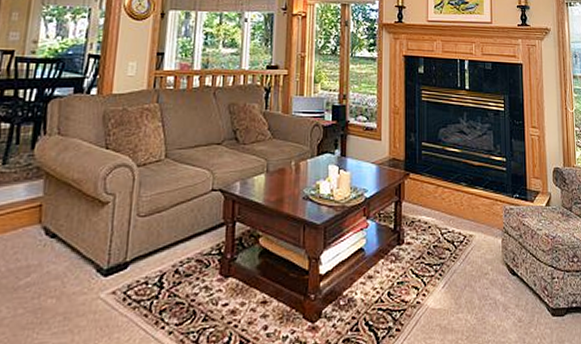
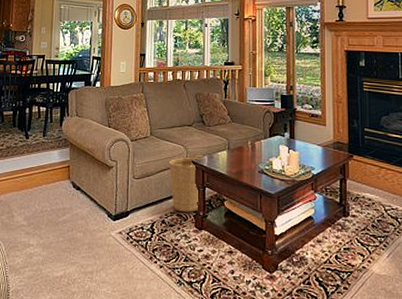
basket: none [188,176,235,256] -> present [169,150,204,212]

